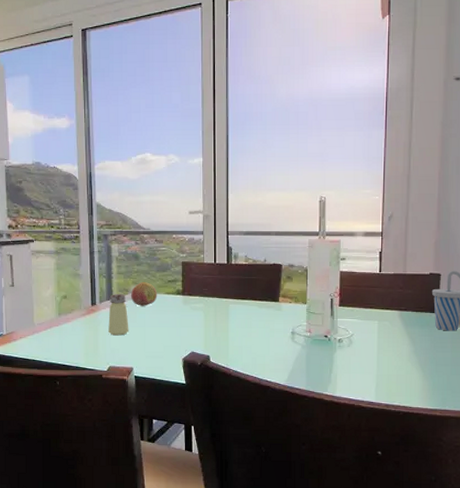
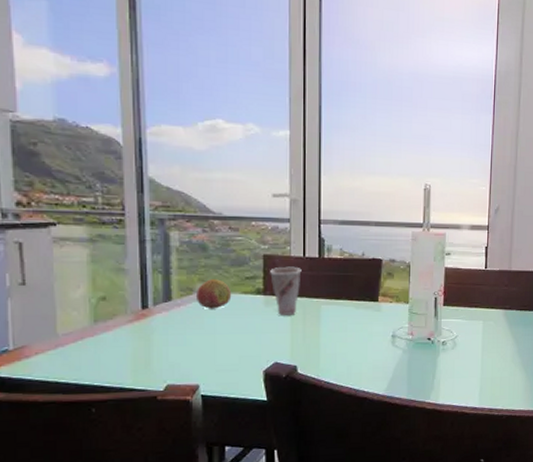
saltshaker: present [108,293,129,336] -> none [165,293,194,347]
cup: none [187,271,213,312] -> present [270,266,302,315]

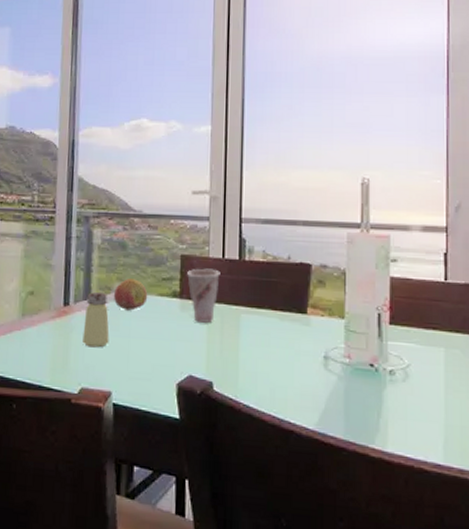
saltshaker: none [165,293,194,347] -> present [83,291,110,348]

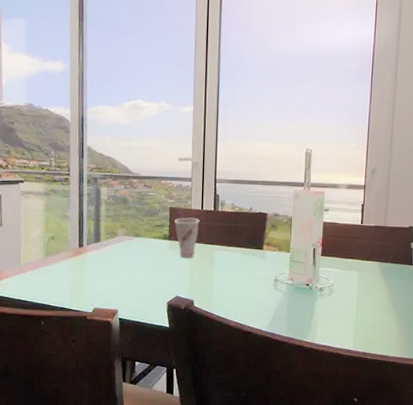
saltshaker: present [83,291,110,348] -> none [95,236,115,278]
fruit: present [114,279,148,311] -> none [118,226,145,250]

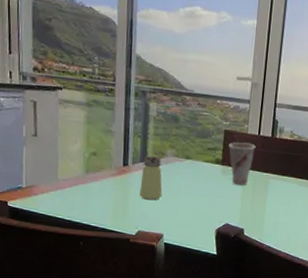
saltshaker: none [95,236,115,278] -> present [140,156,163,201]

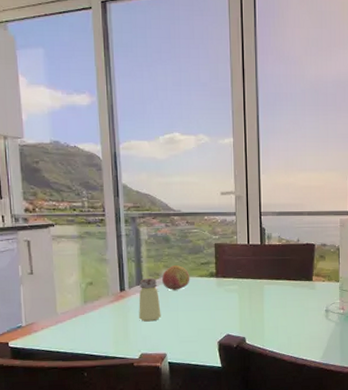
fruit: none [167,146,196,173] -> present [162,265,190,290]
cup: present [229,142,256,185] -> none [221,253,247,294]

